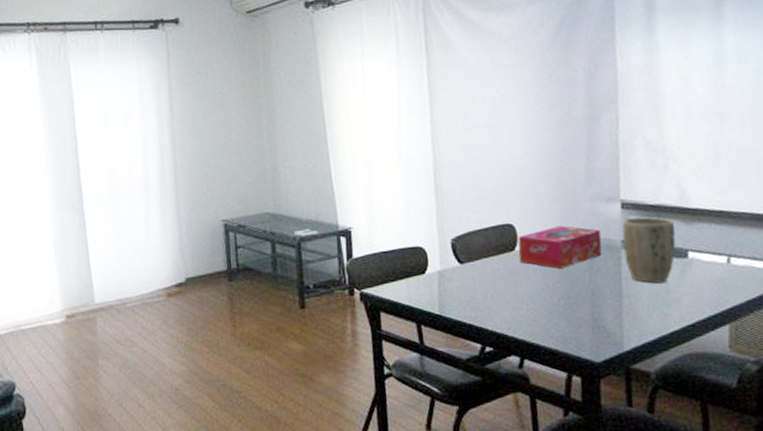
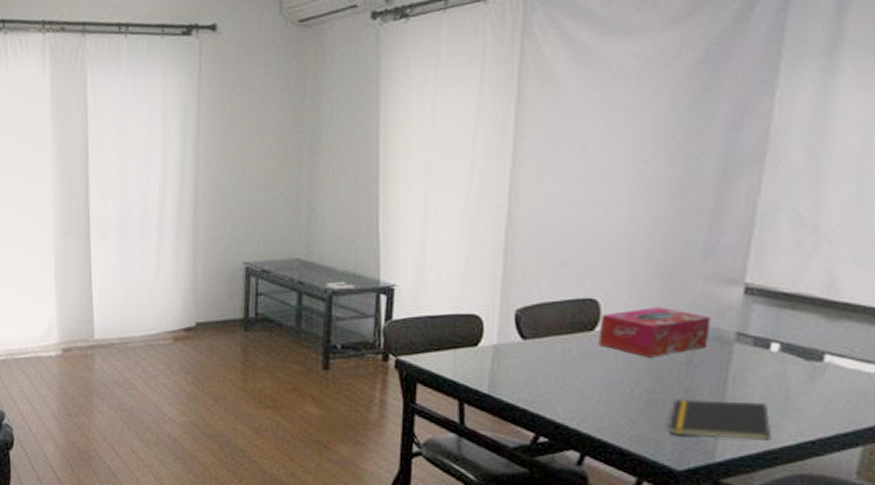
notepad: none [584,296,662,332] -> present [668,399,772,441]
plant pot: present [622,216,676,283] -> none [737,305,814,388]

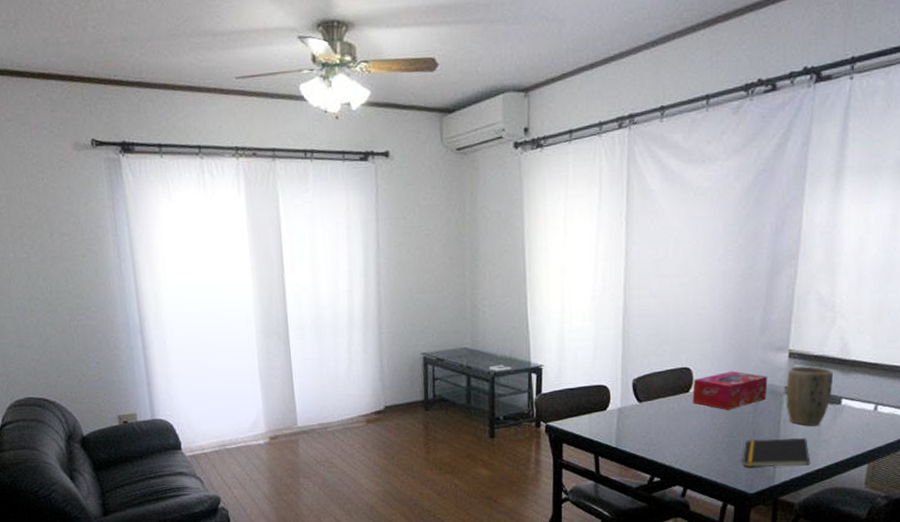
plant pot: none [737,305,814,388] -> present [786,365,834,426]

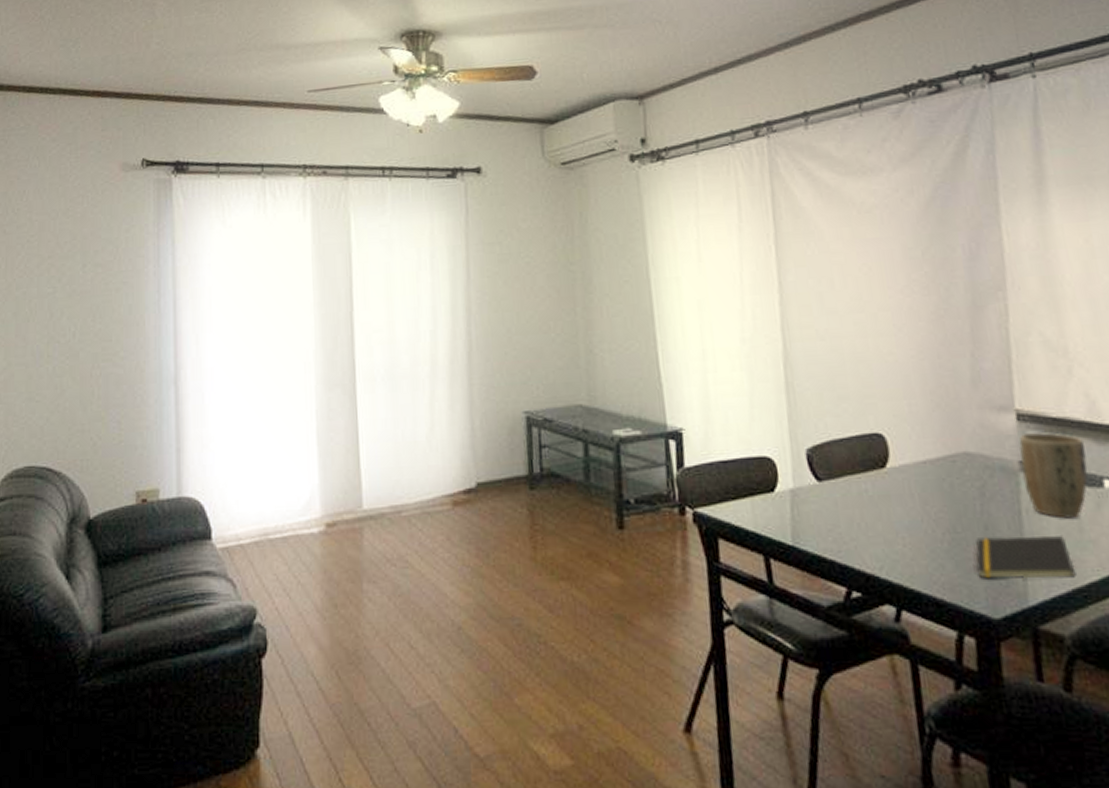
tissue box: present [692,371,768,410] -> none [889,438,996,494]

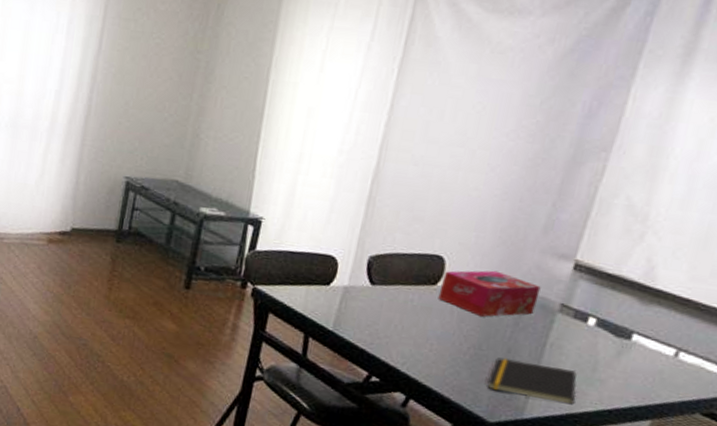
tissue box: none [889,438,996,494] -> present [438,270,541,317]
plant pot: present [1019,431,1088,519] -> none [557,281,630,360]

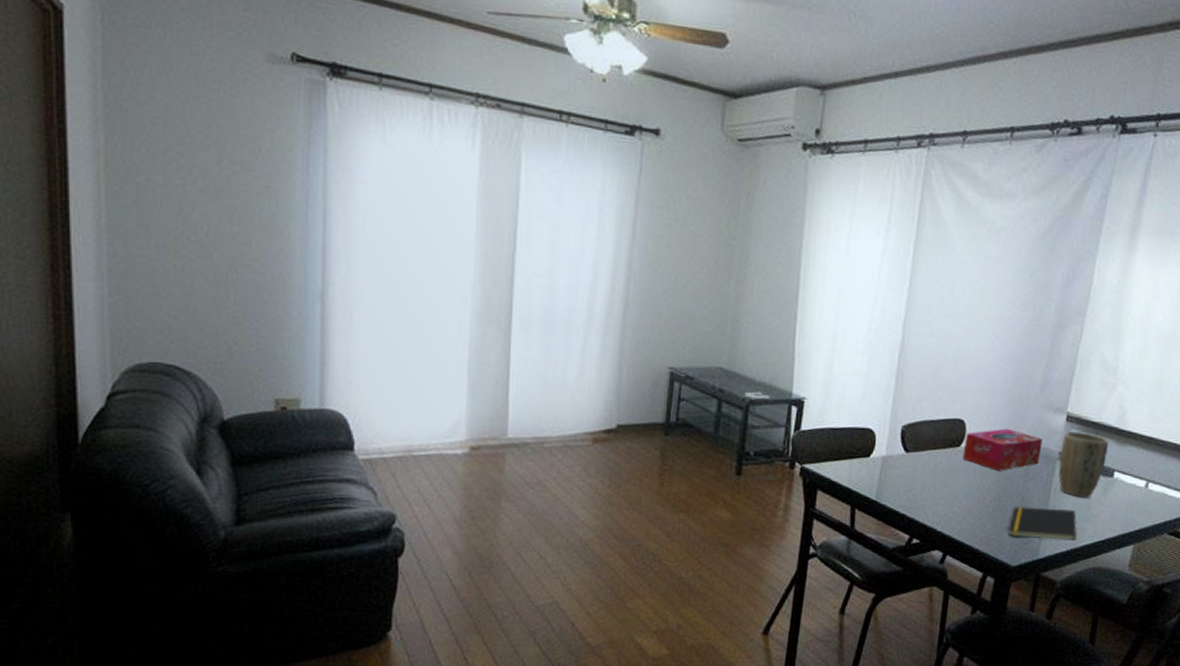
plant pot: none [557,281,630,360] -> present [1058,431,1110,498]

